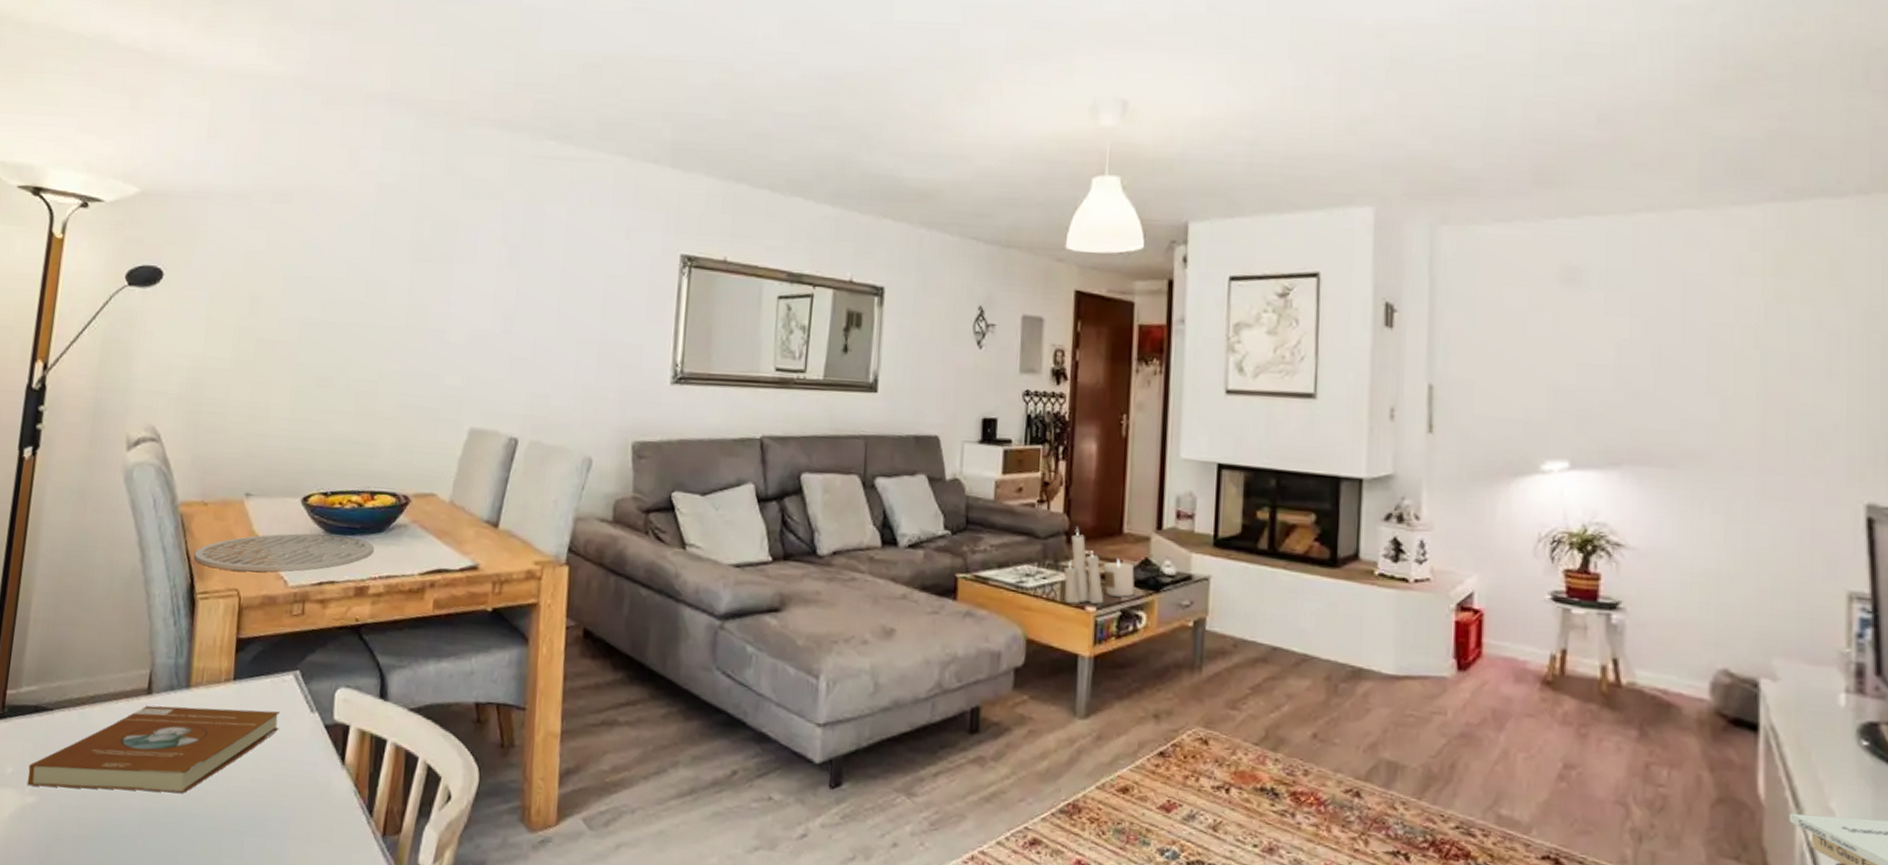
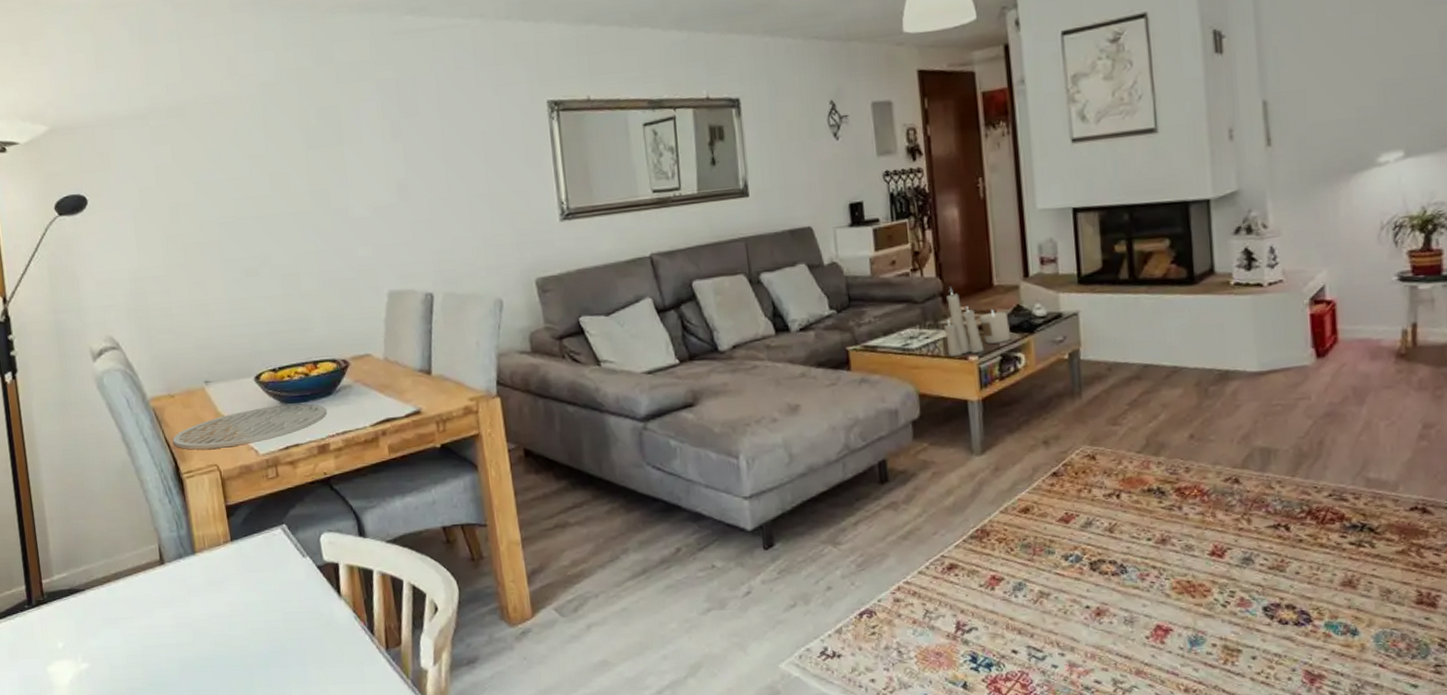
book: present [27,705,280,793] -> none [76,562,279,656]

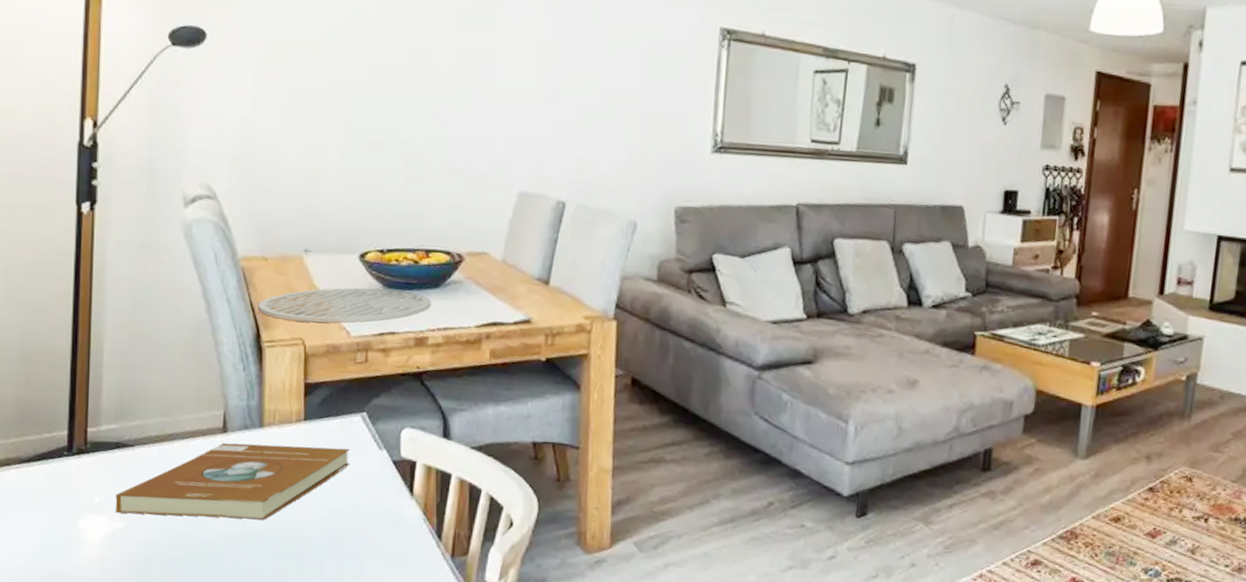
book: none [76,562,279,656] -> present [115,442,350,520]
candle: present [943,287,985,357] -> none [1071,291,1108,360]
candle: present [979,309,1012,344] -> none [1108,320,1137,354]

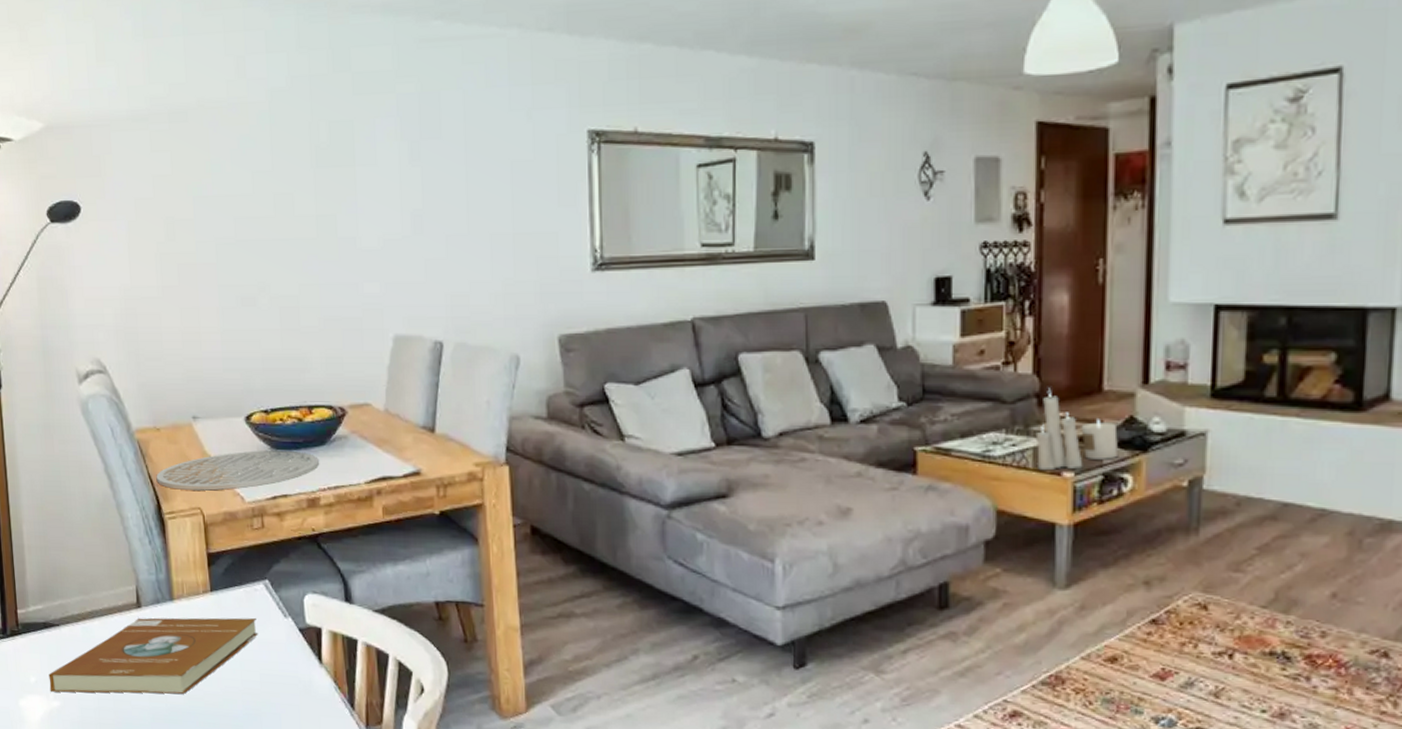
candle: none [1071,291,1108,360] -> present [1035,387,1083,471]
candle: none [1108,320,1137,354] -> present [1081,419,1119,460]

